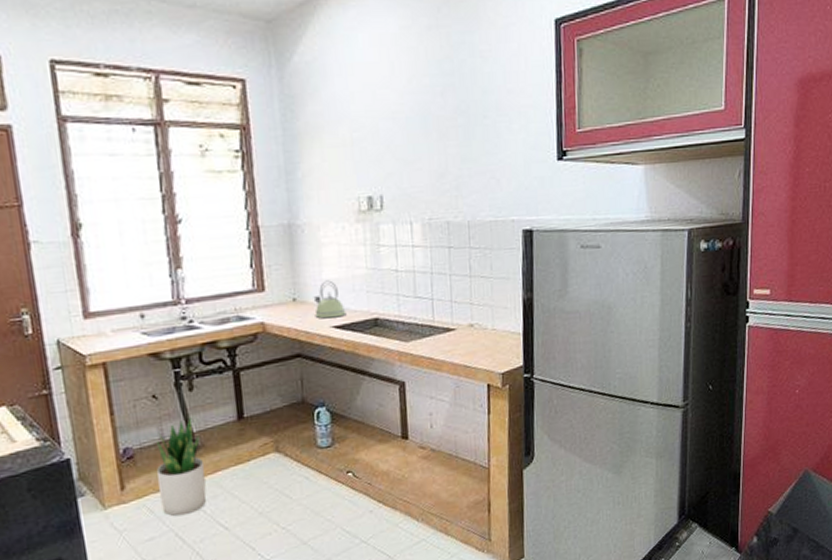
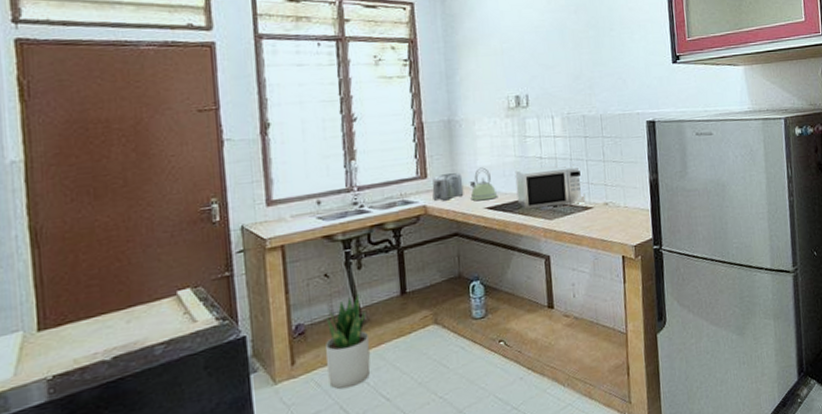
toaster: none [271,285,308,319] -> present [432,172,464,202]
microwave: none [366,278,448,330] -> present [515,164,586,210]

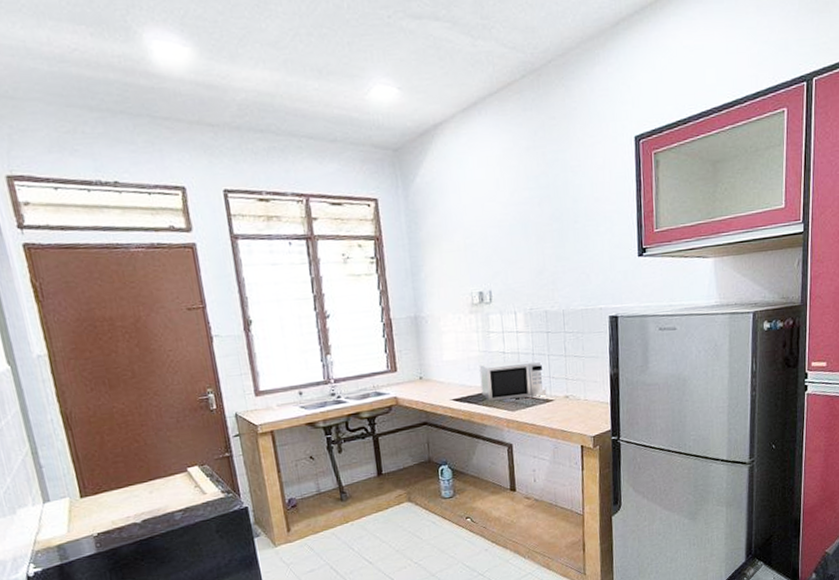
planter: present [324,294,371,389] -> none [313,474,354,553]
toaster: present [432,172,464,202] -> none [402,366,432,394]
kettle: present [469,167,498,202] -> none [436,361,463,394]

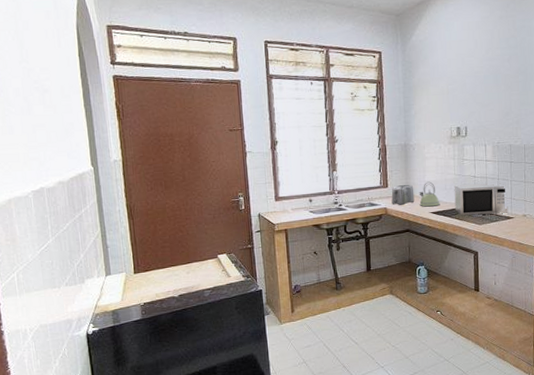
toaster: none [402,366,432,394] -> present [391,184,415,206]
kettle: none [436,361,463,394] -> present [419,181,440,207]

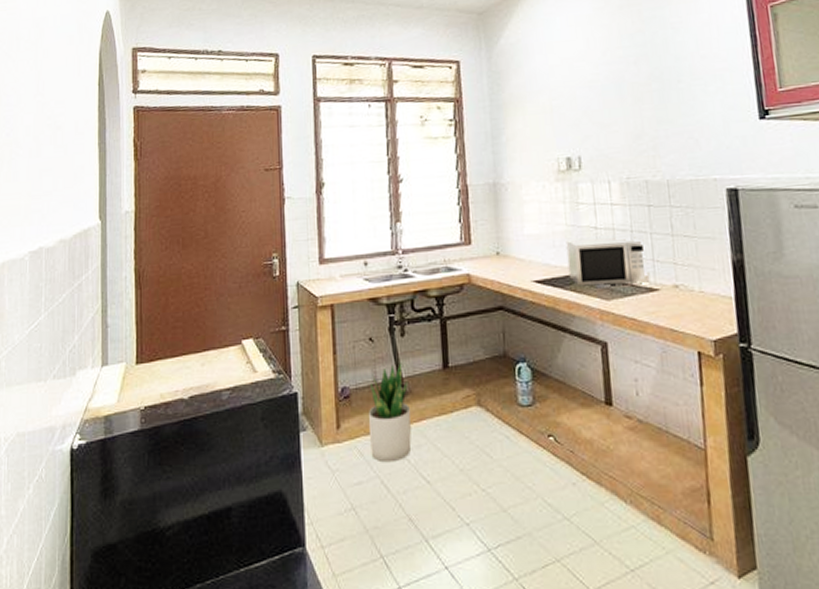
planter: none [314,268,345,333] -> present [368,363,412,463]
toaster: present [391,184,415,206] -> none [476,239,510,272]
kettle: present [419,181,440,207] -> none [515,235,547,273]

